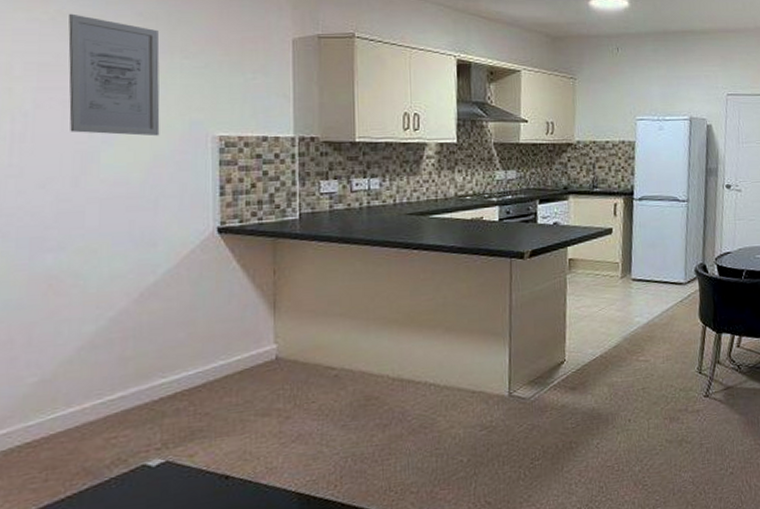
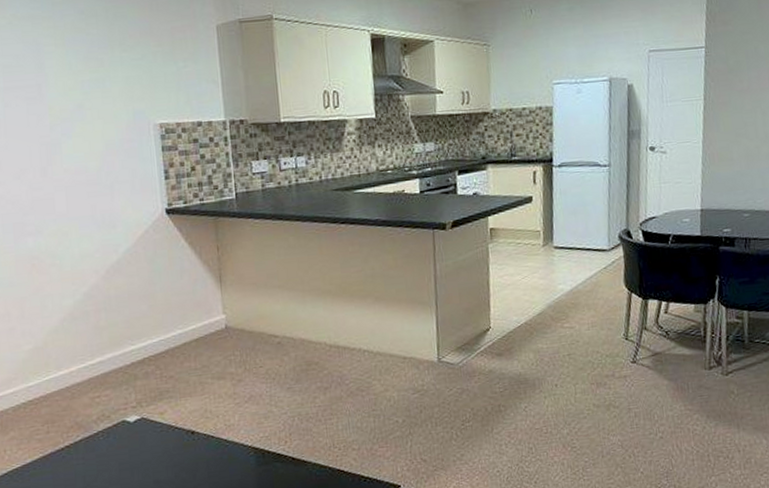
wall art: present [68,13,160,136] -> none [23,16,109,128]

